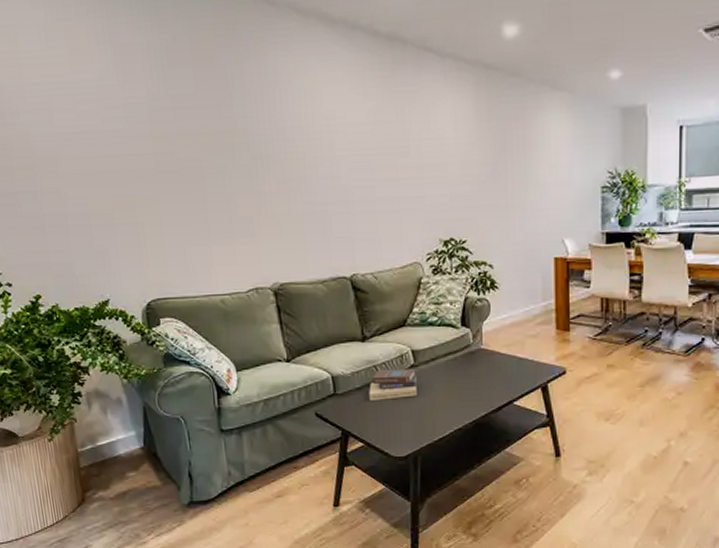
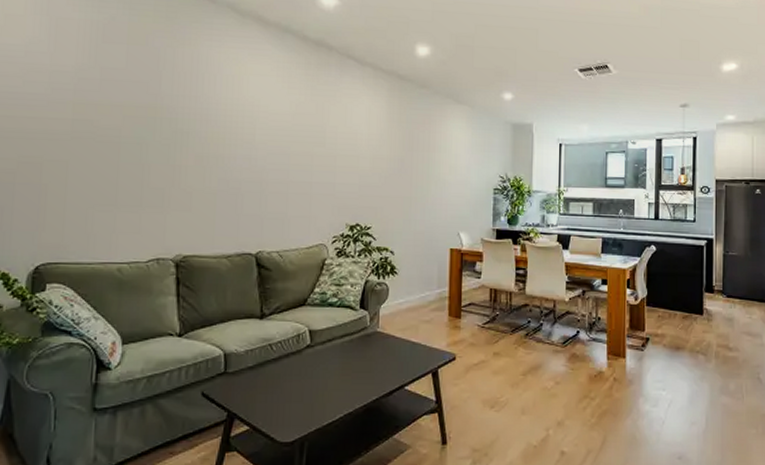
books: present [369,368,418,401] -> none [261,348,313,381]

